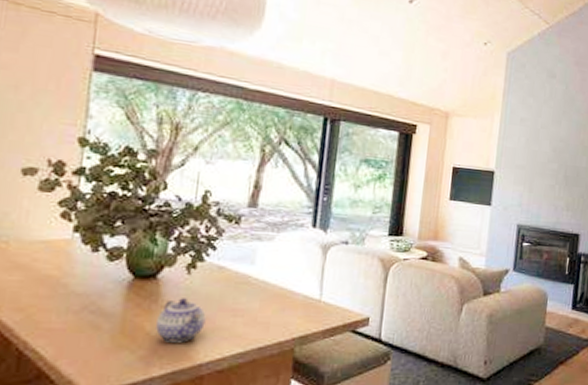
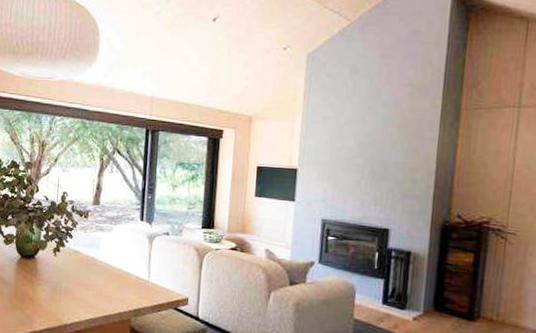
teapot: present [156,298,206,343] -> none [36,273,68,307]

